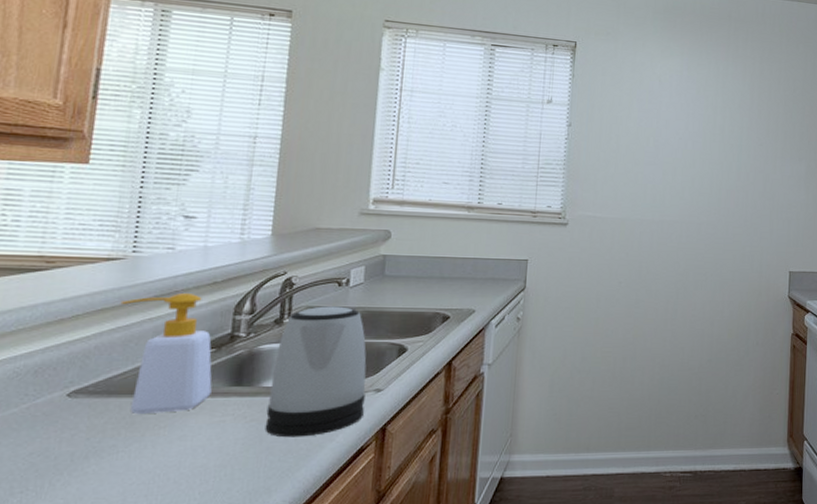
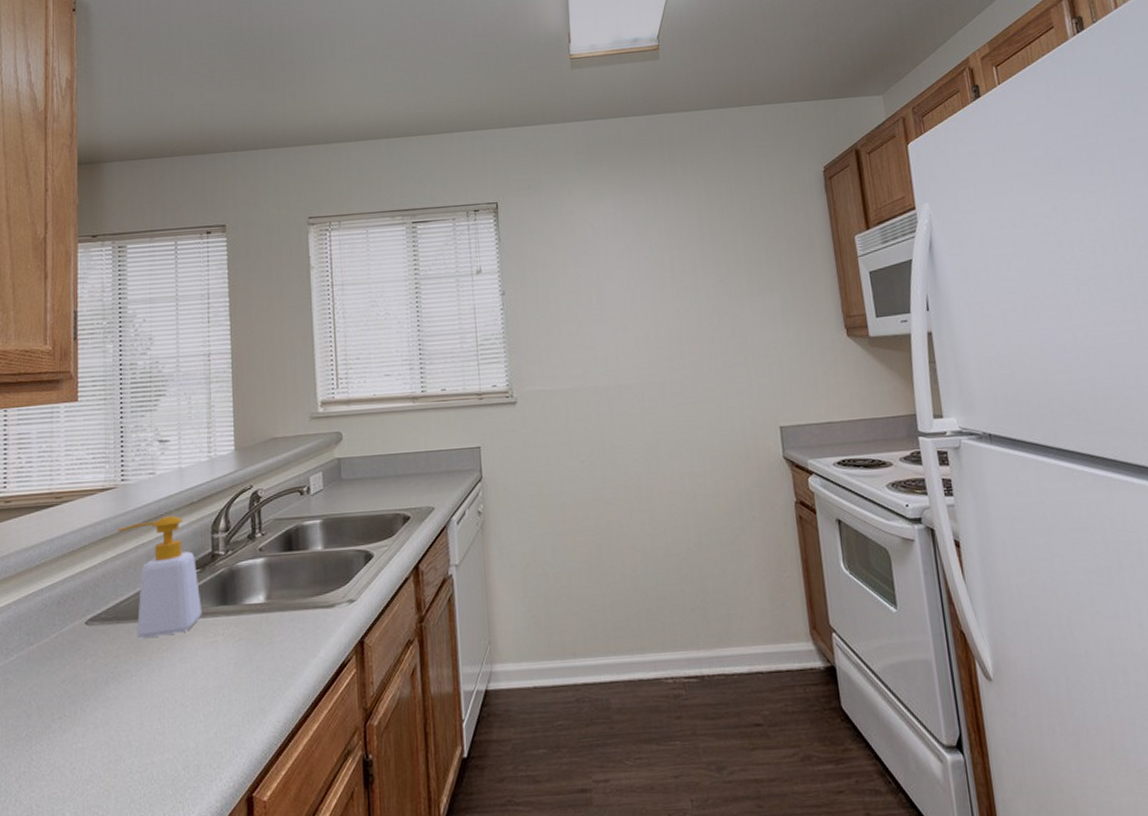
kettle: present [265,306,367,438] -> none [252,515,341,656]

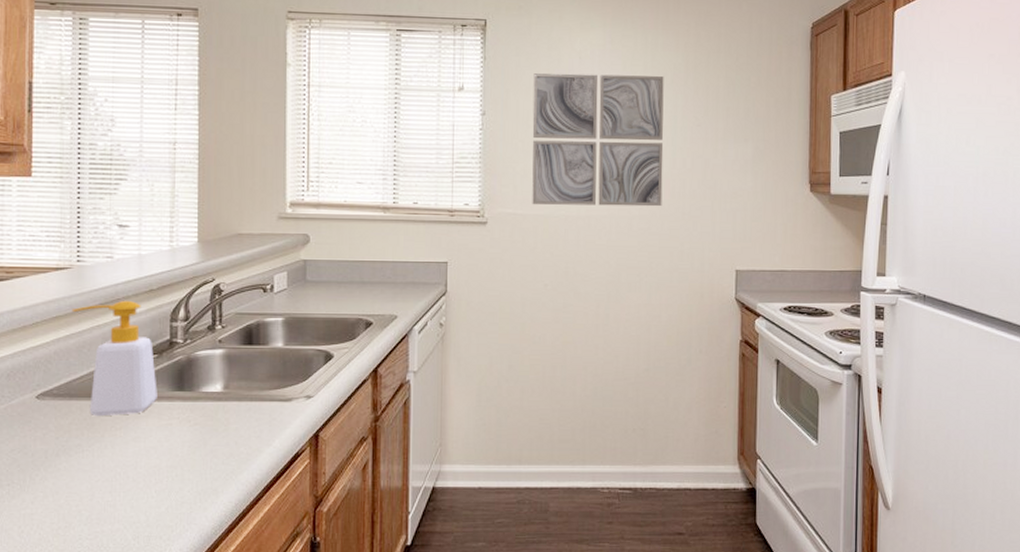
wall art: none [549,237,693,380] -> present [532,73,664,207]

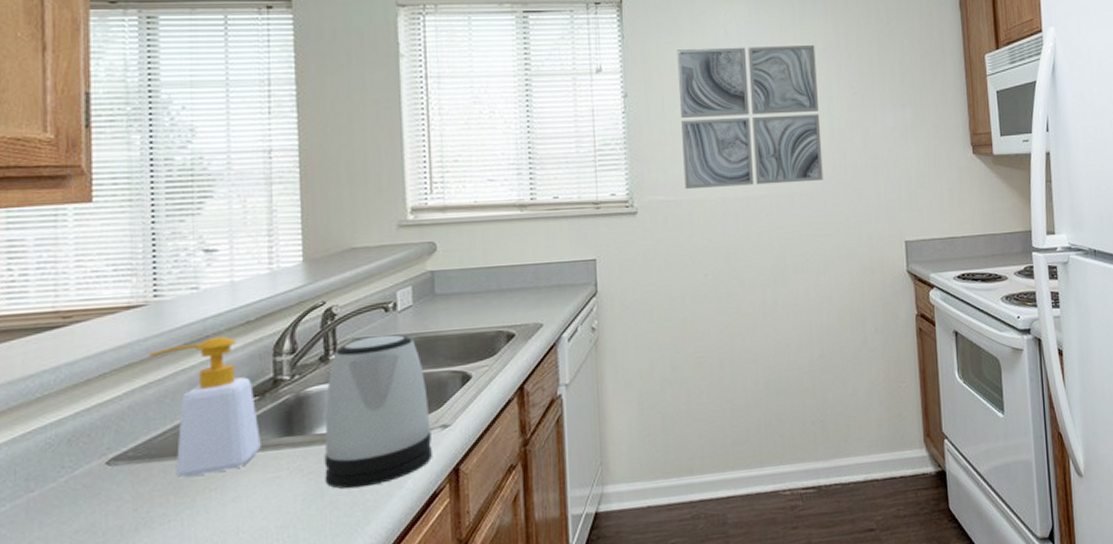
kettle: none [207,312,297,442] -> present [324,334,432,489]

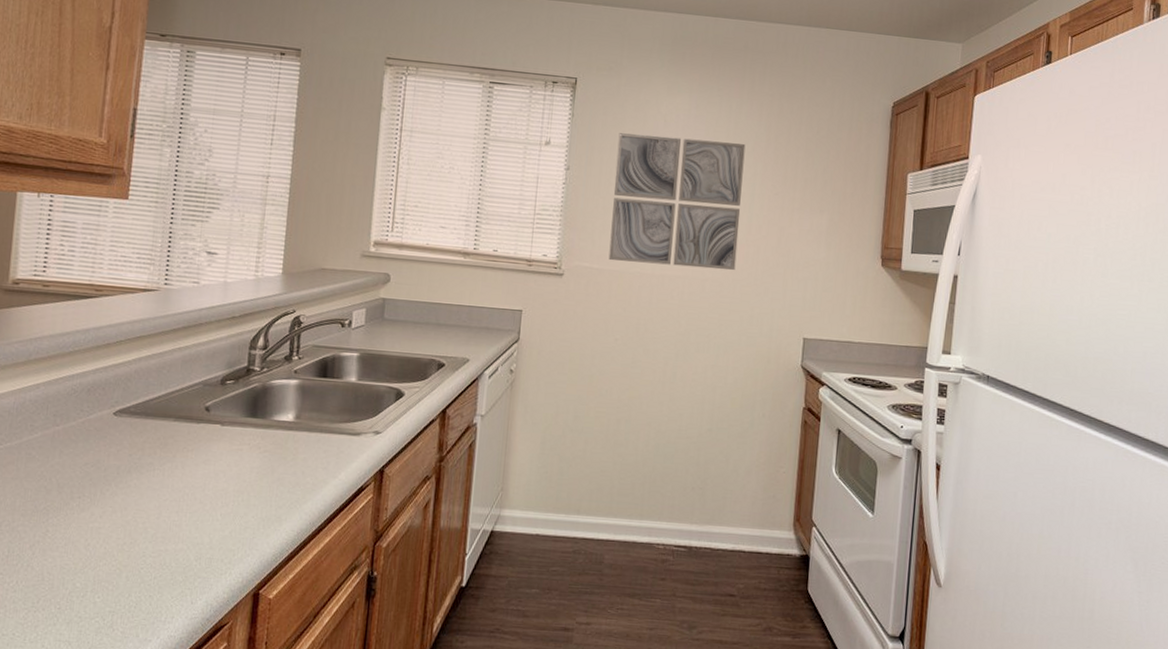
soap bottle: present [148,336,261,478] -> none [155,325,231,437]
kettle: present [324,334,432,489] -> none [276,345,367,472]

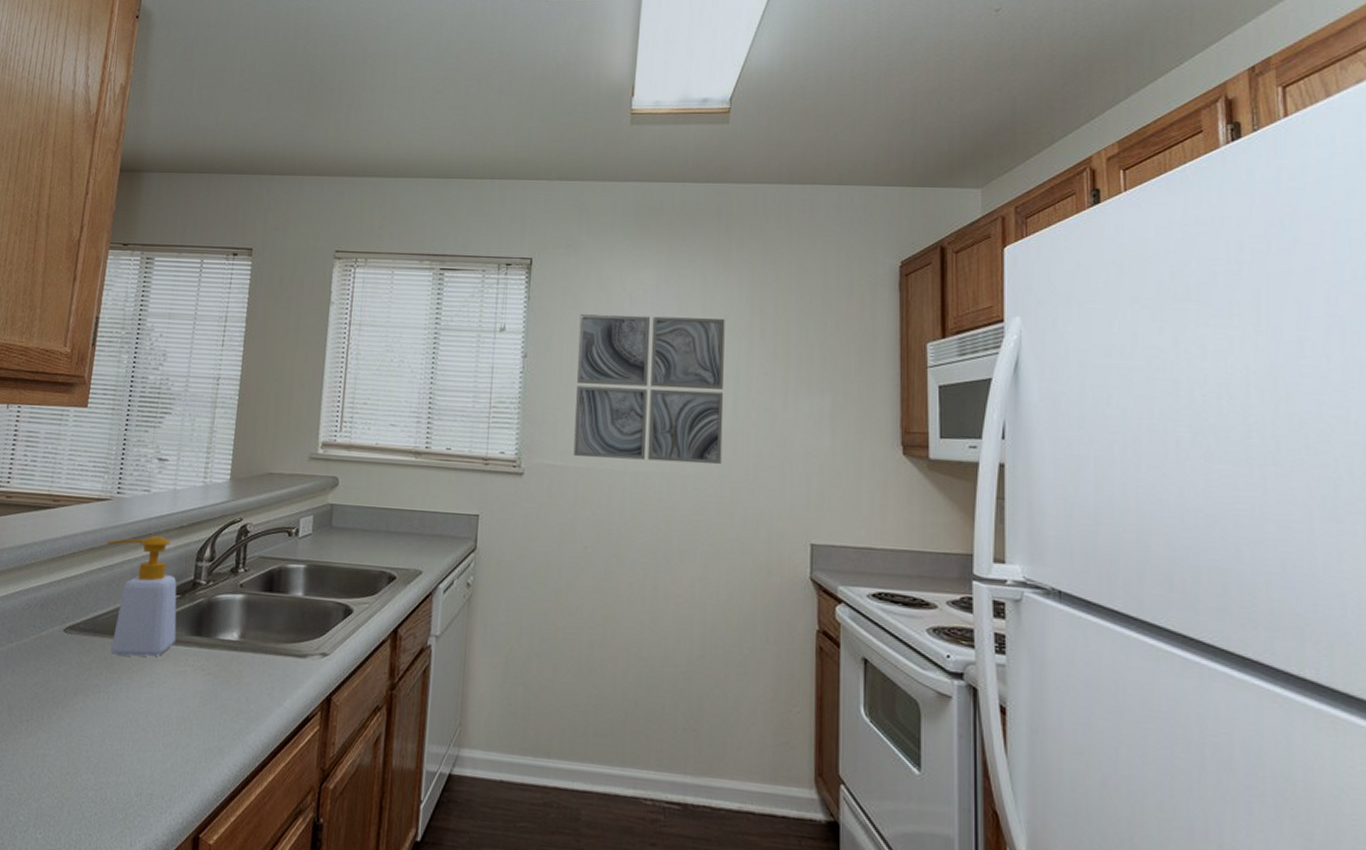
soap bottle: none [155,325,231,437] -> present [106,535,177,657]

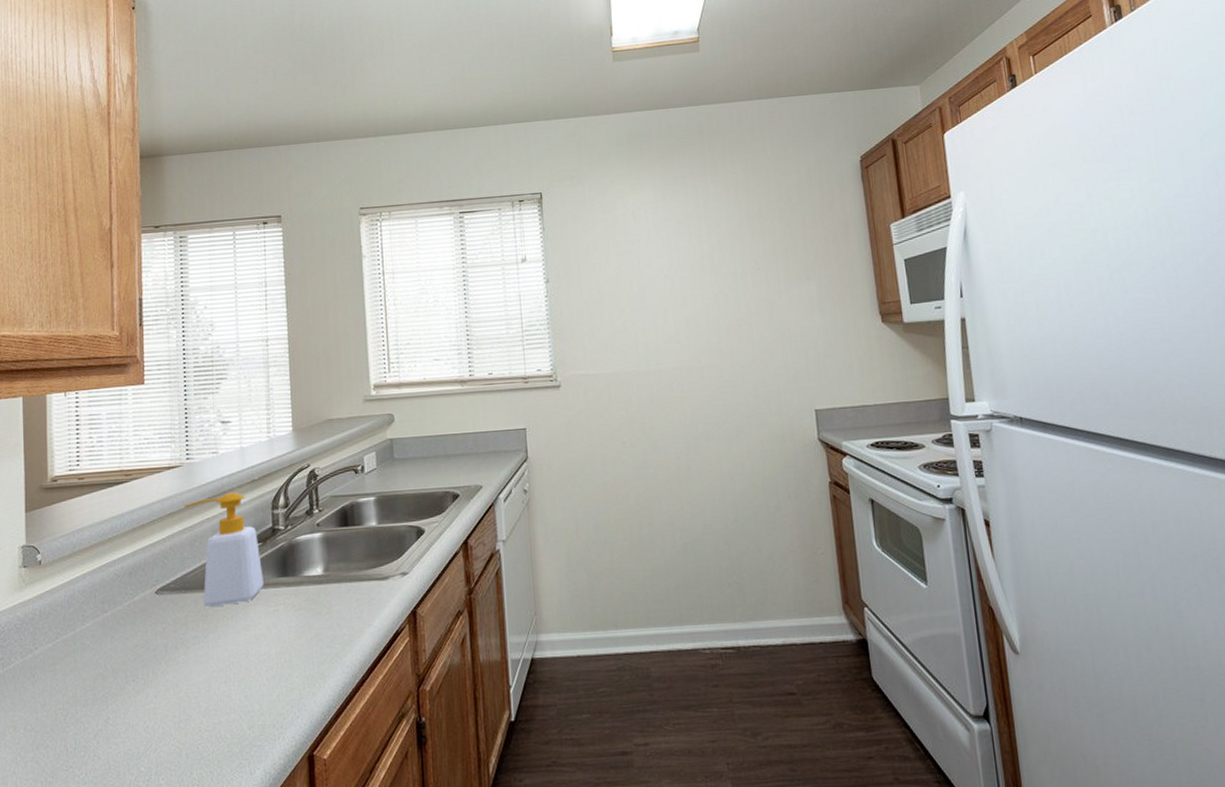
wall art: present [573,314,725,465] -> none [591,226,731,365]

